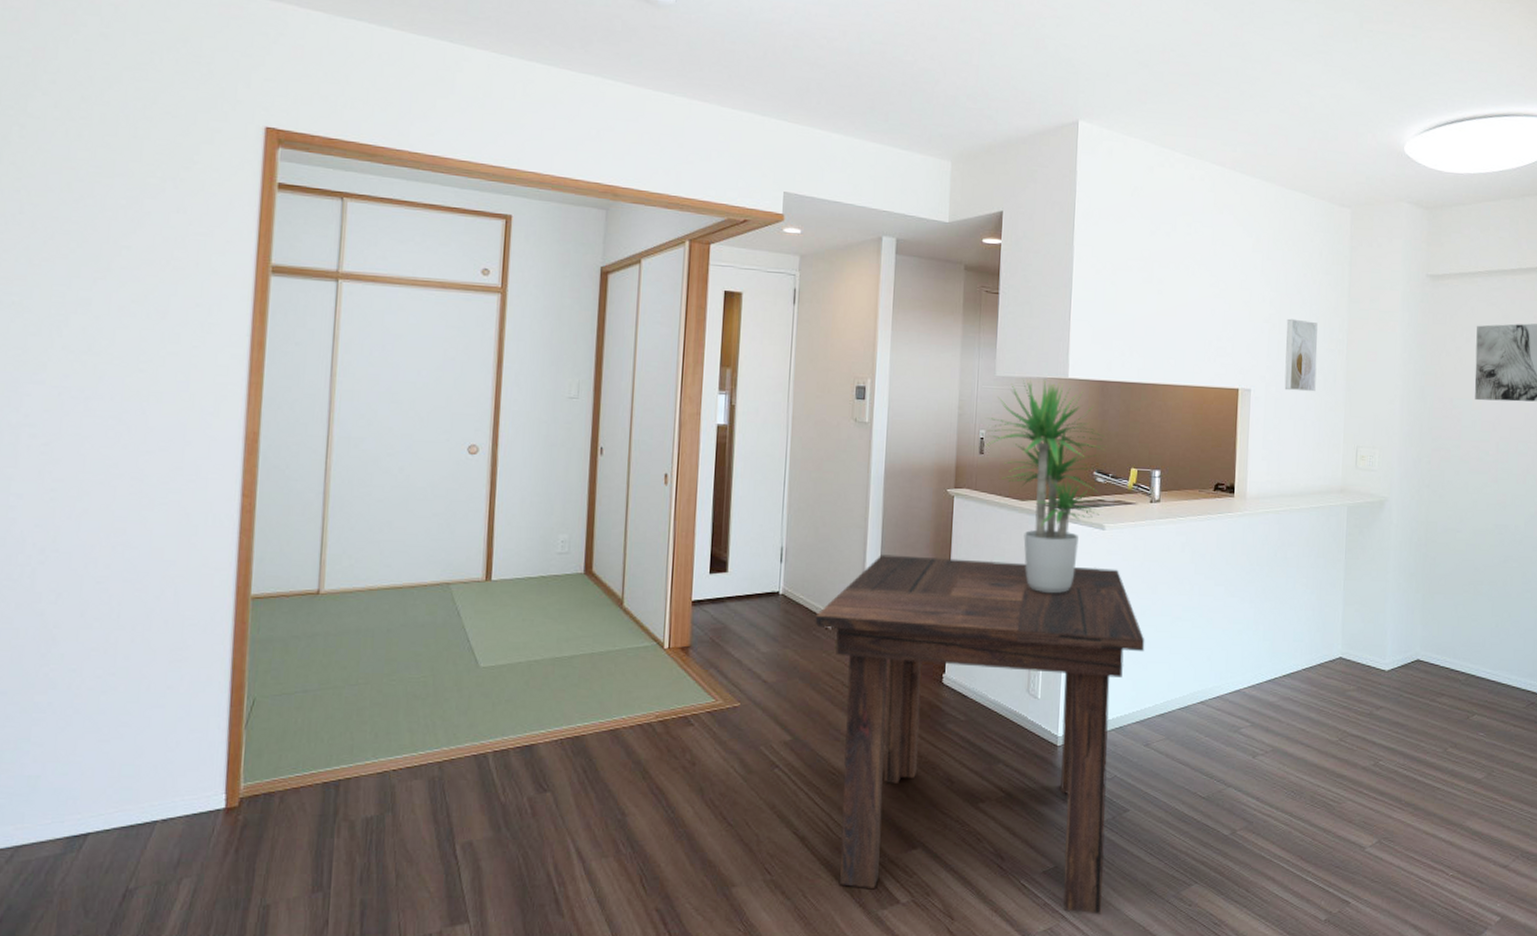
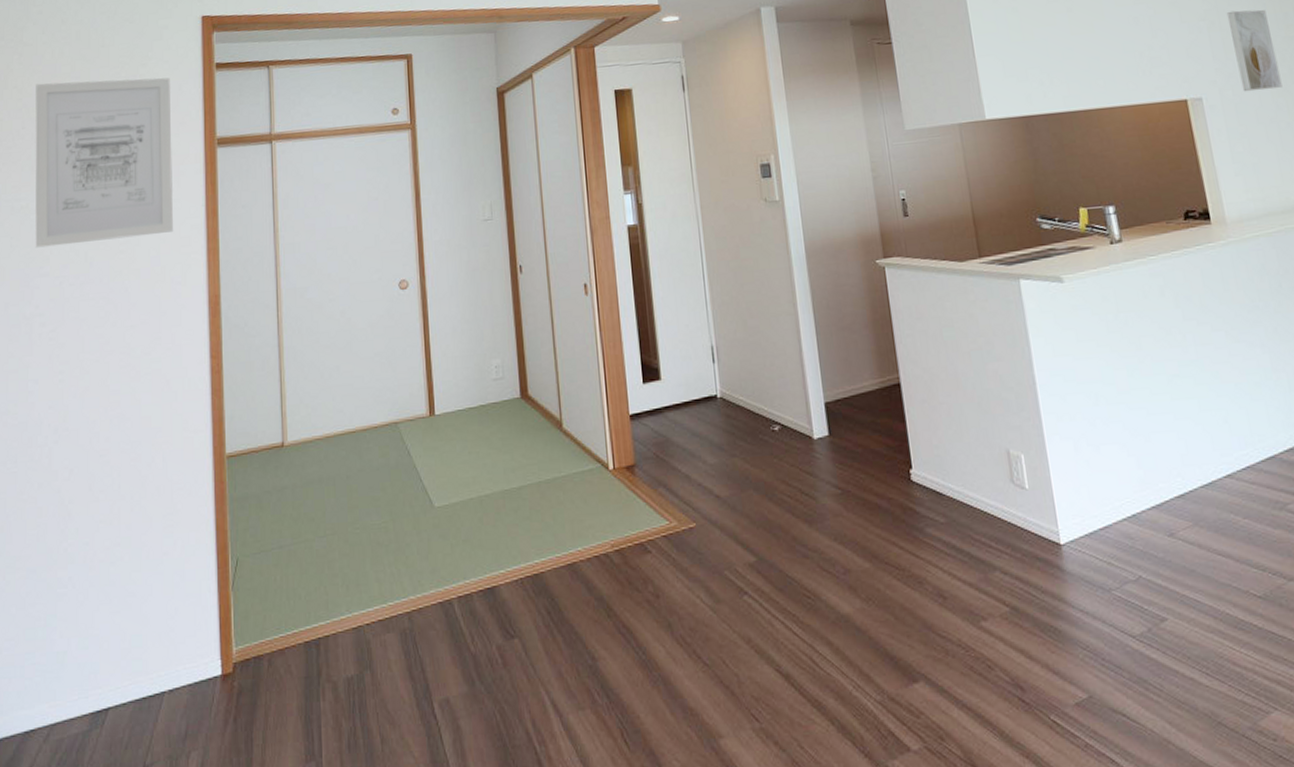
wall art: none [28,164,219,359] -> present [35,77,173,248]
dining table: present [815,554,1145,915] -> none [759,326,1161,757]
potted plant: present [986,378,1107,594] -> none [905,125,1054,364]

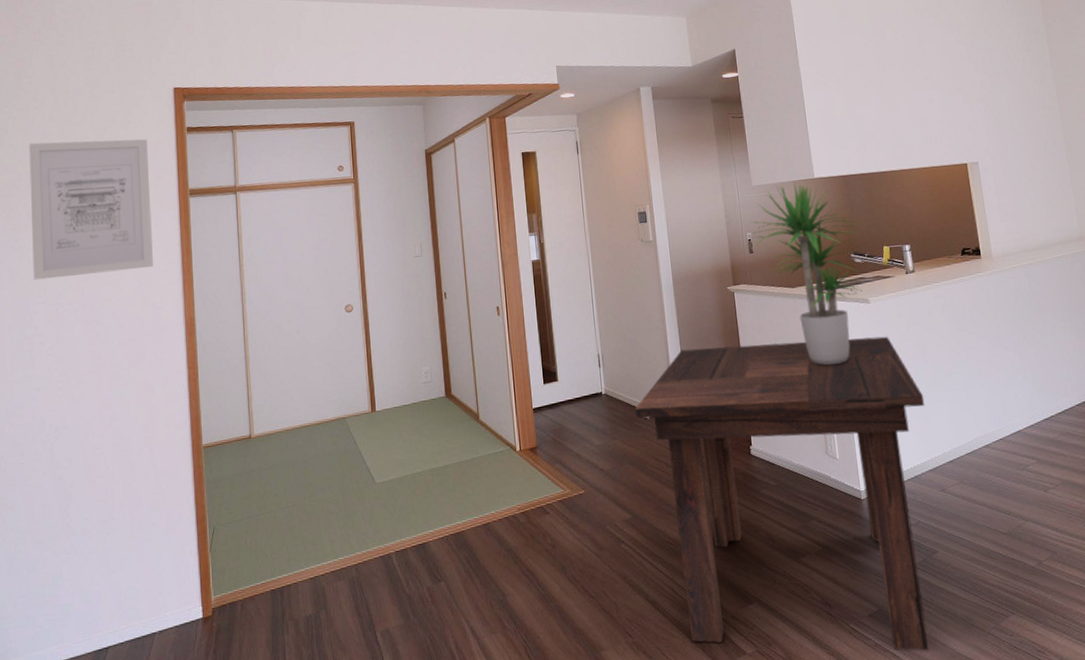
dining table: none [759,326,1161,757] -> present [634,336,930,651]
potted plant: none [905,125,1054,364] -> present [751,182,863,365]
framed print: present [1226,9,1282,92] -> none [999,94,1038,158]

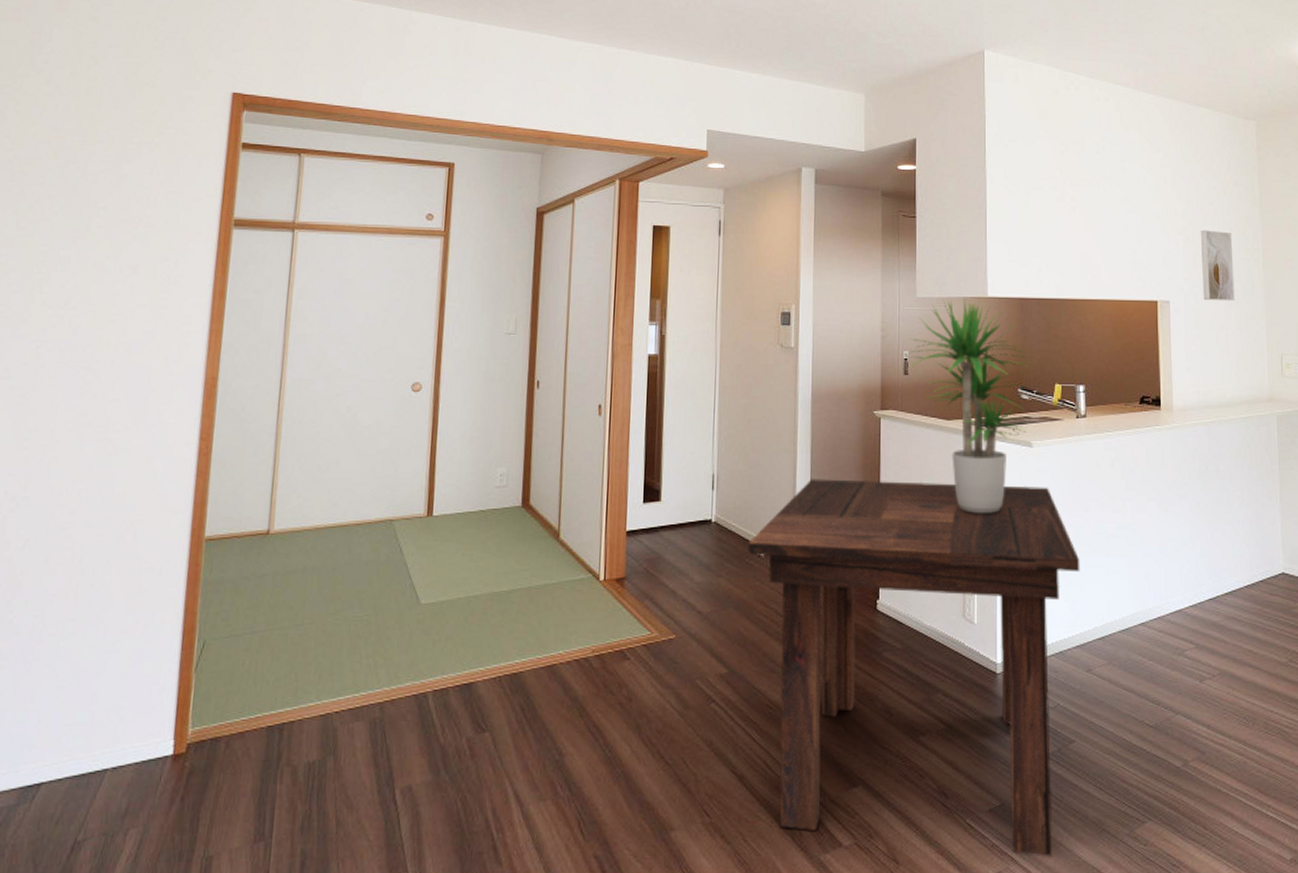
wall art: present [29,139,153,280] -> none [11,136,189,309]
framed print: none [999,94,1038,158] -> present [1200,230,1235,301]

